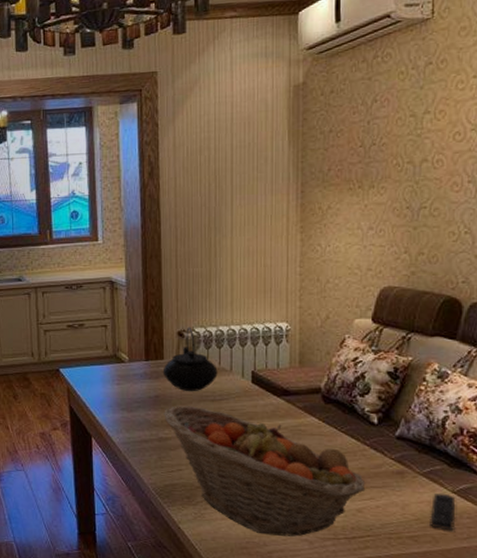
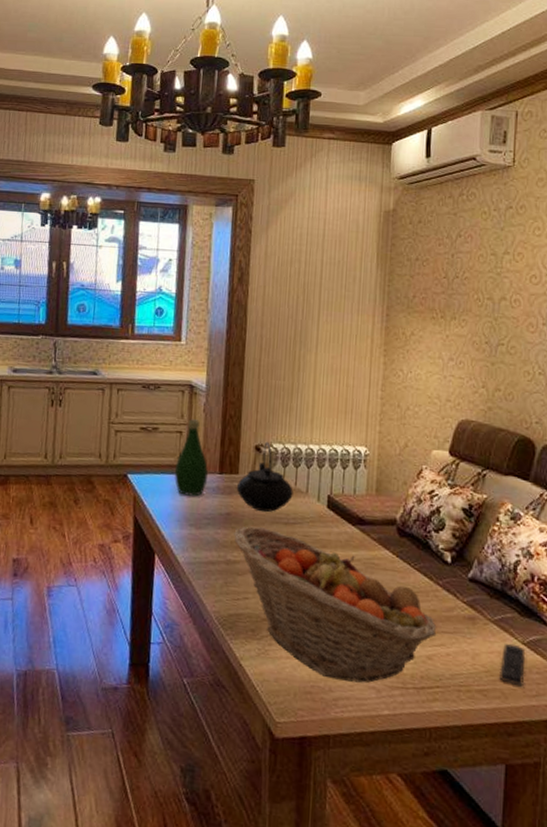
bottle: none [104,313,135,383] -> present [175,419,209,496]

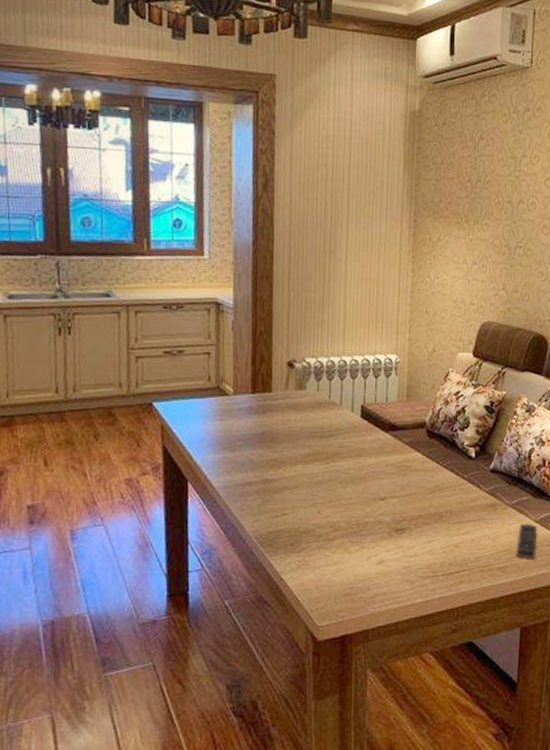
bottle: present [175,419,209,496] -> none [205,339,241,419]
fruit basket: present [234,526,437,683] -> none [269,443,463,578]
teapot: present [236,441,293,513] -> none [270,356,328,428]

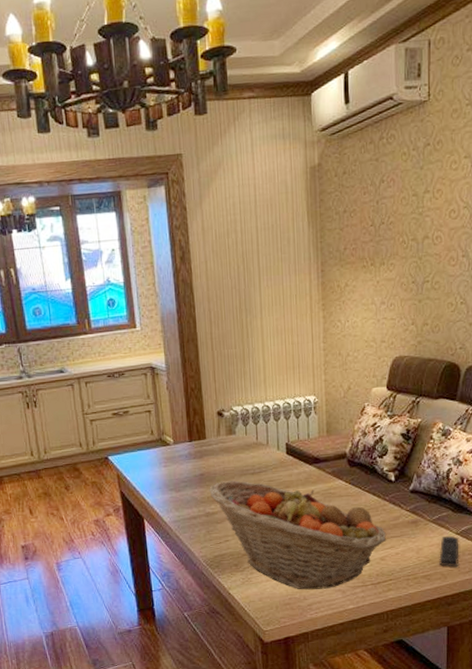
fruit basket: none [269,443,463,578] -> present [209,480,387,590]

